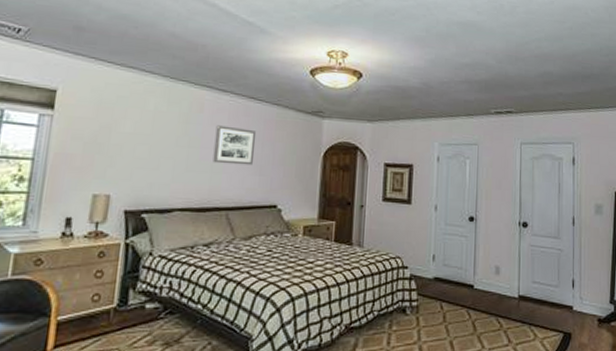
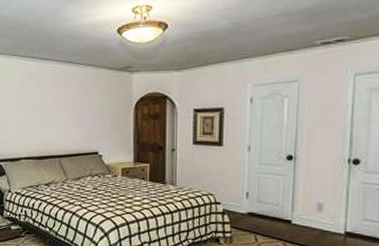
wall art: present [213,125,257,166] -> none [44,89,76,121]

